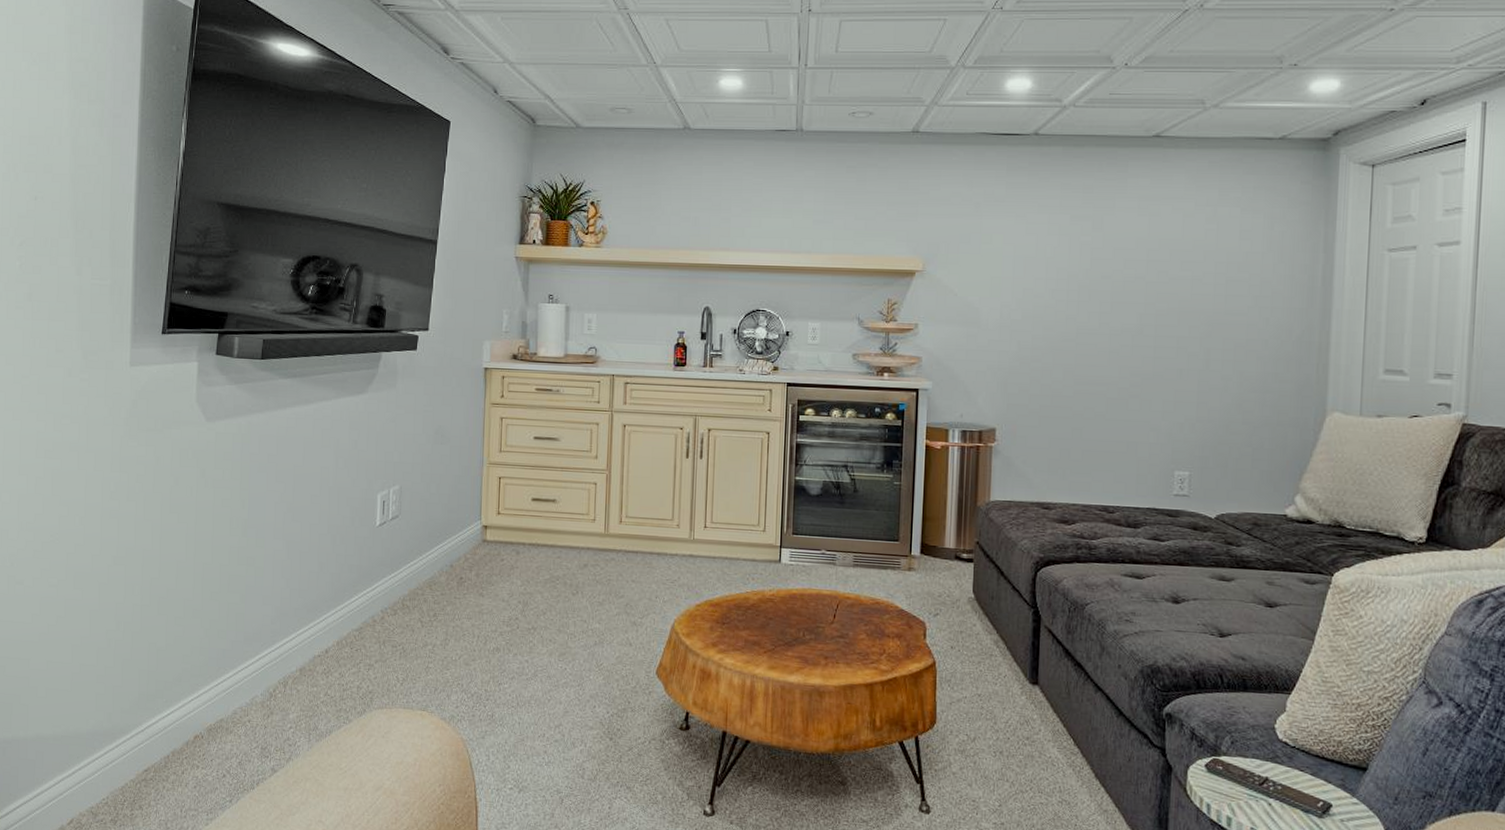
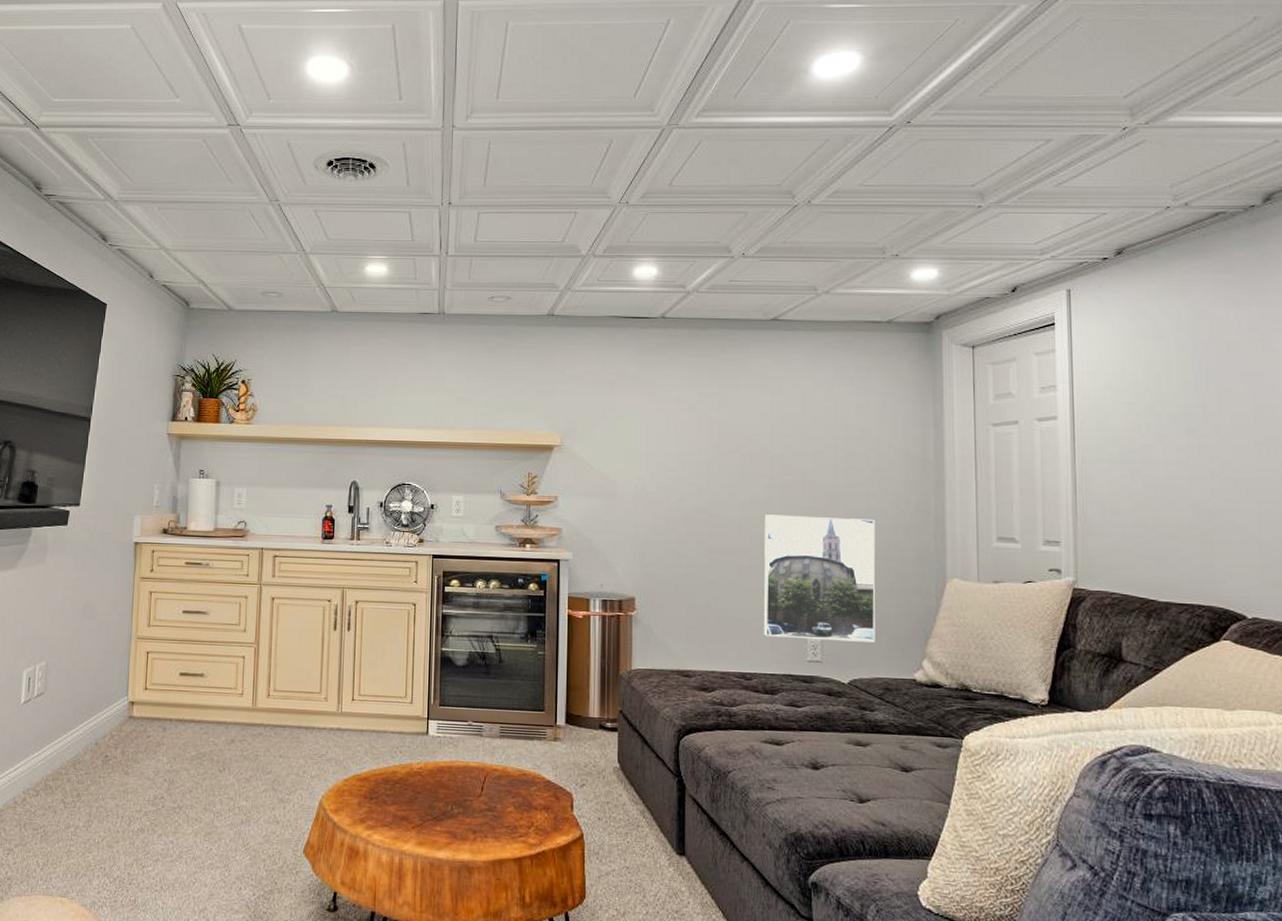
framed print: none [1128,344,1254,477] -> present [763,514,876,643]

